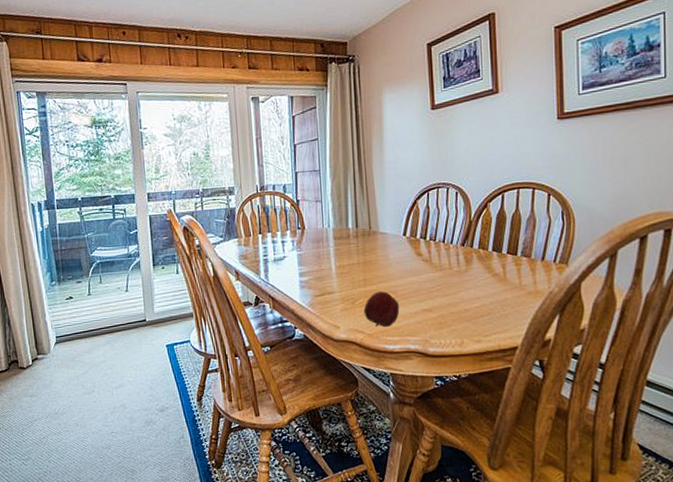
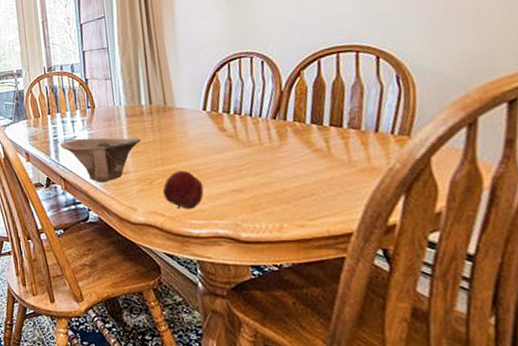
bowl: none [269,258,347,302] -> present [59,137,142,183]

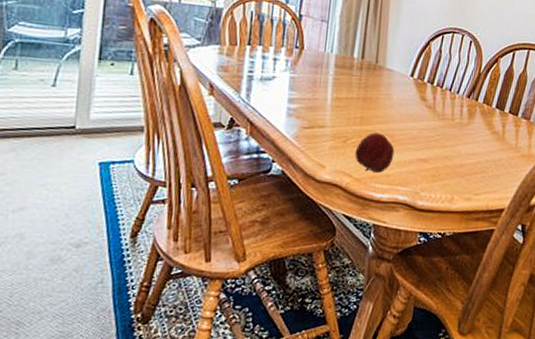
bowl: present [59,137,142,183] -> none [254,79,346,133]

